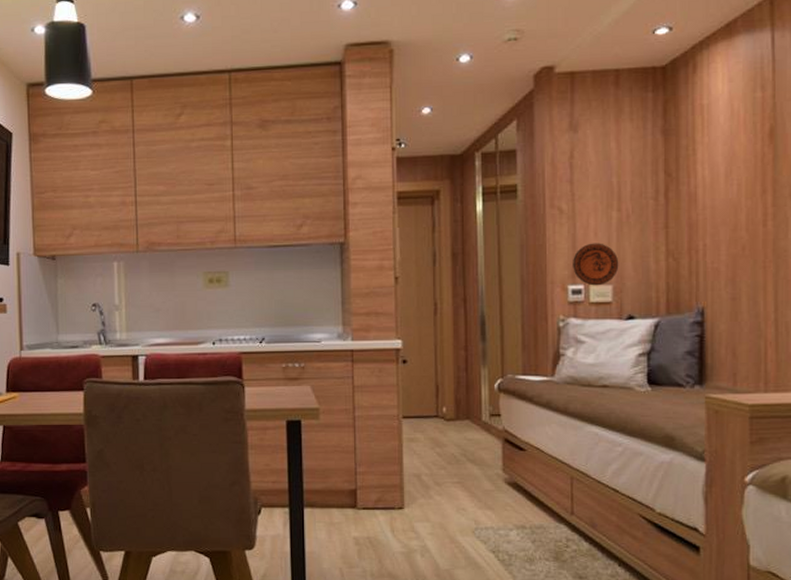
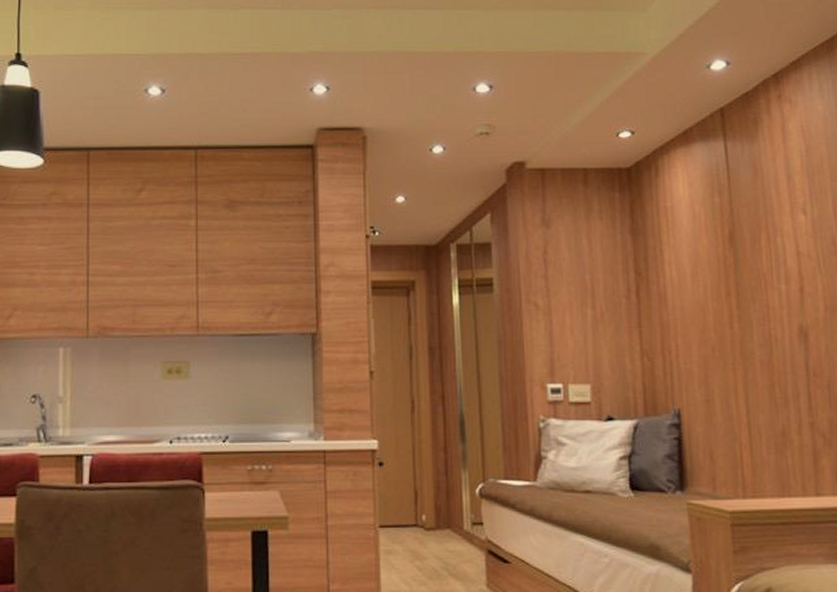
decorative plate: present [573,243,619,286] -> none [550,340,596,385]

